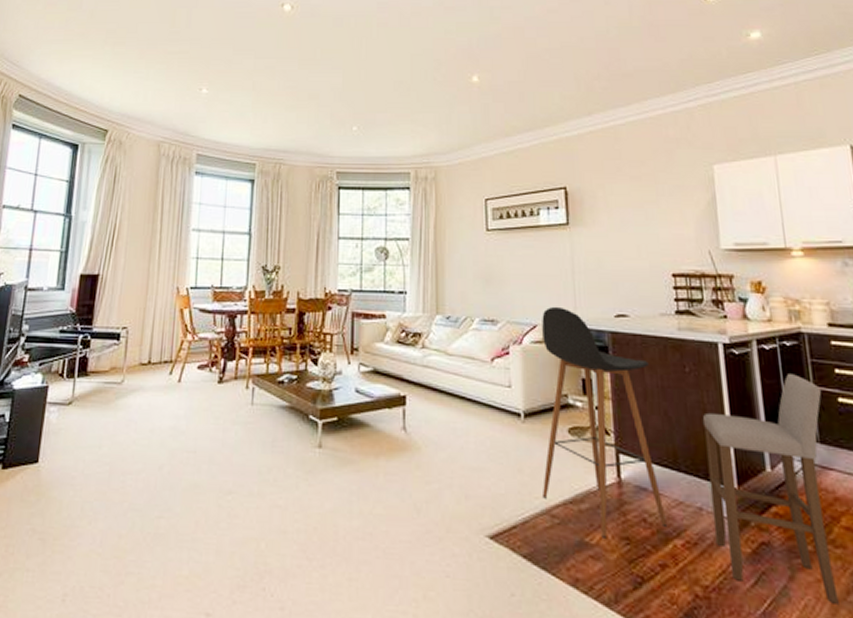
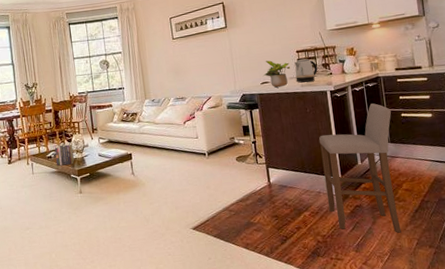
books: none [289,363,319,399] -> present [55,142,74,166]
bar stool: present [542,306,667,538] -> none [214,82,299,218]
potted plant: none [618,282,662,326] -> present [262,60,290,88]
kettle: none [668,287,705,324] -> present [294,58,318,83]

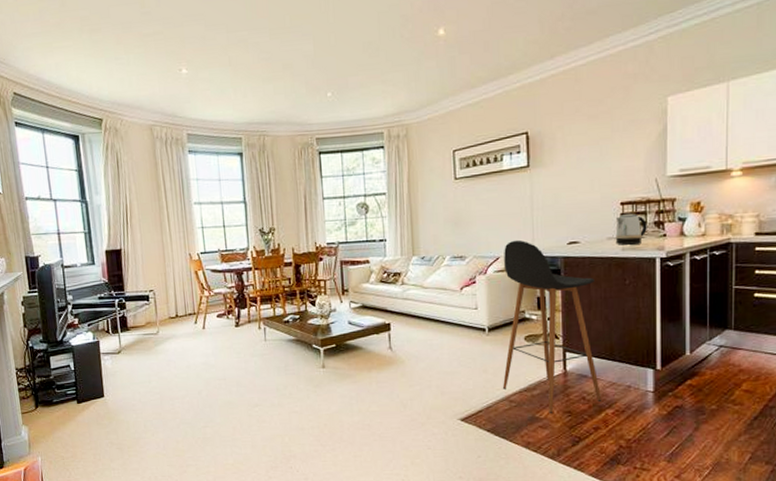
books: present [55,142,74,166] -> none [294,304,317,333]
bar stool: none [214,82,299,218] -> present [503,239,601,413]
potted plant: present [262,60,290,88] -> none [571,213,609,250]
bar stool: present [318,103,401,233] -> none [636,278,741,443]

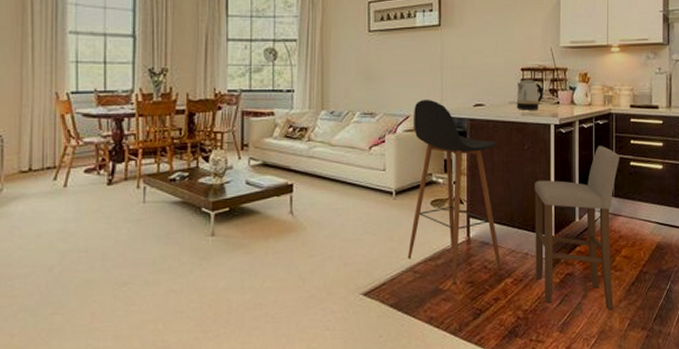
bar stool: none [636,278,741,443] -> present [534,146,620,310]

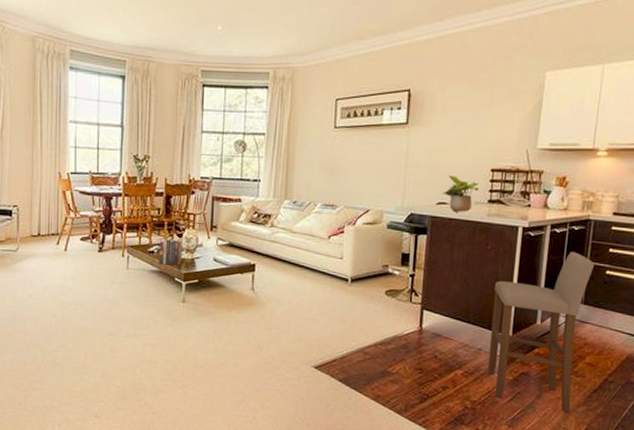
books: none [181,160,211,194] -> present [158,237,184,266]
bar stool: present [408,99,501,284] -> none [359,194,459,369]
potted plant: none [477,76,511,113] -> present [441,175,479,212]
kettle: present [516,79,543,110] -> none [482,180,514,212]

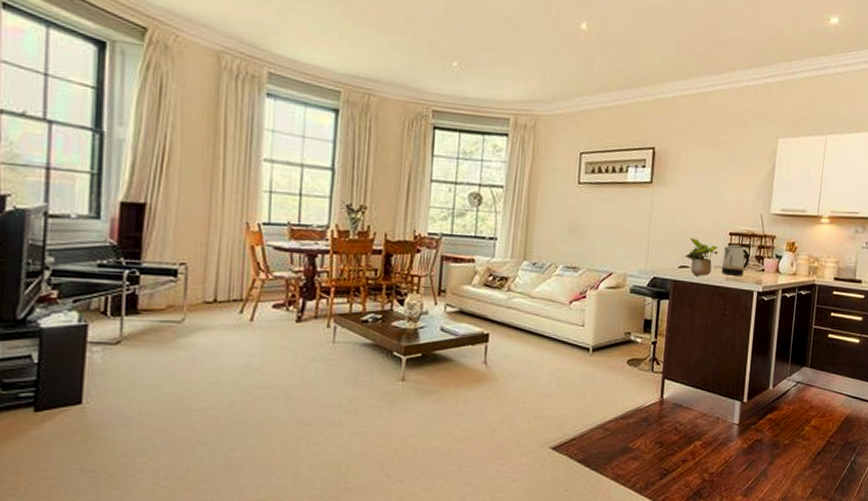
books: present [158,237,184,266] -> none [373,303,406,337]
kettle: none [482,180,514,212] -> present [721,244,750,276]
bar stool: present [487,252,595,413] -> none [724,316,819,478]

